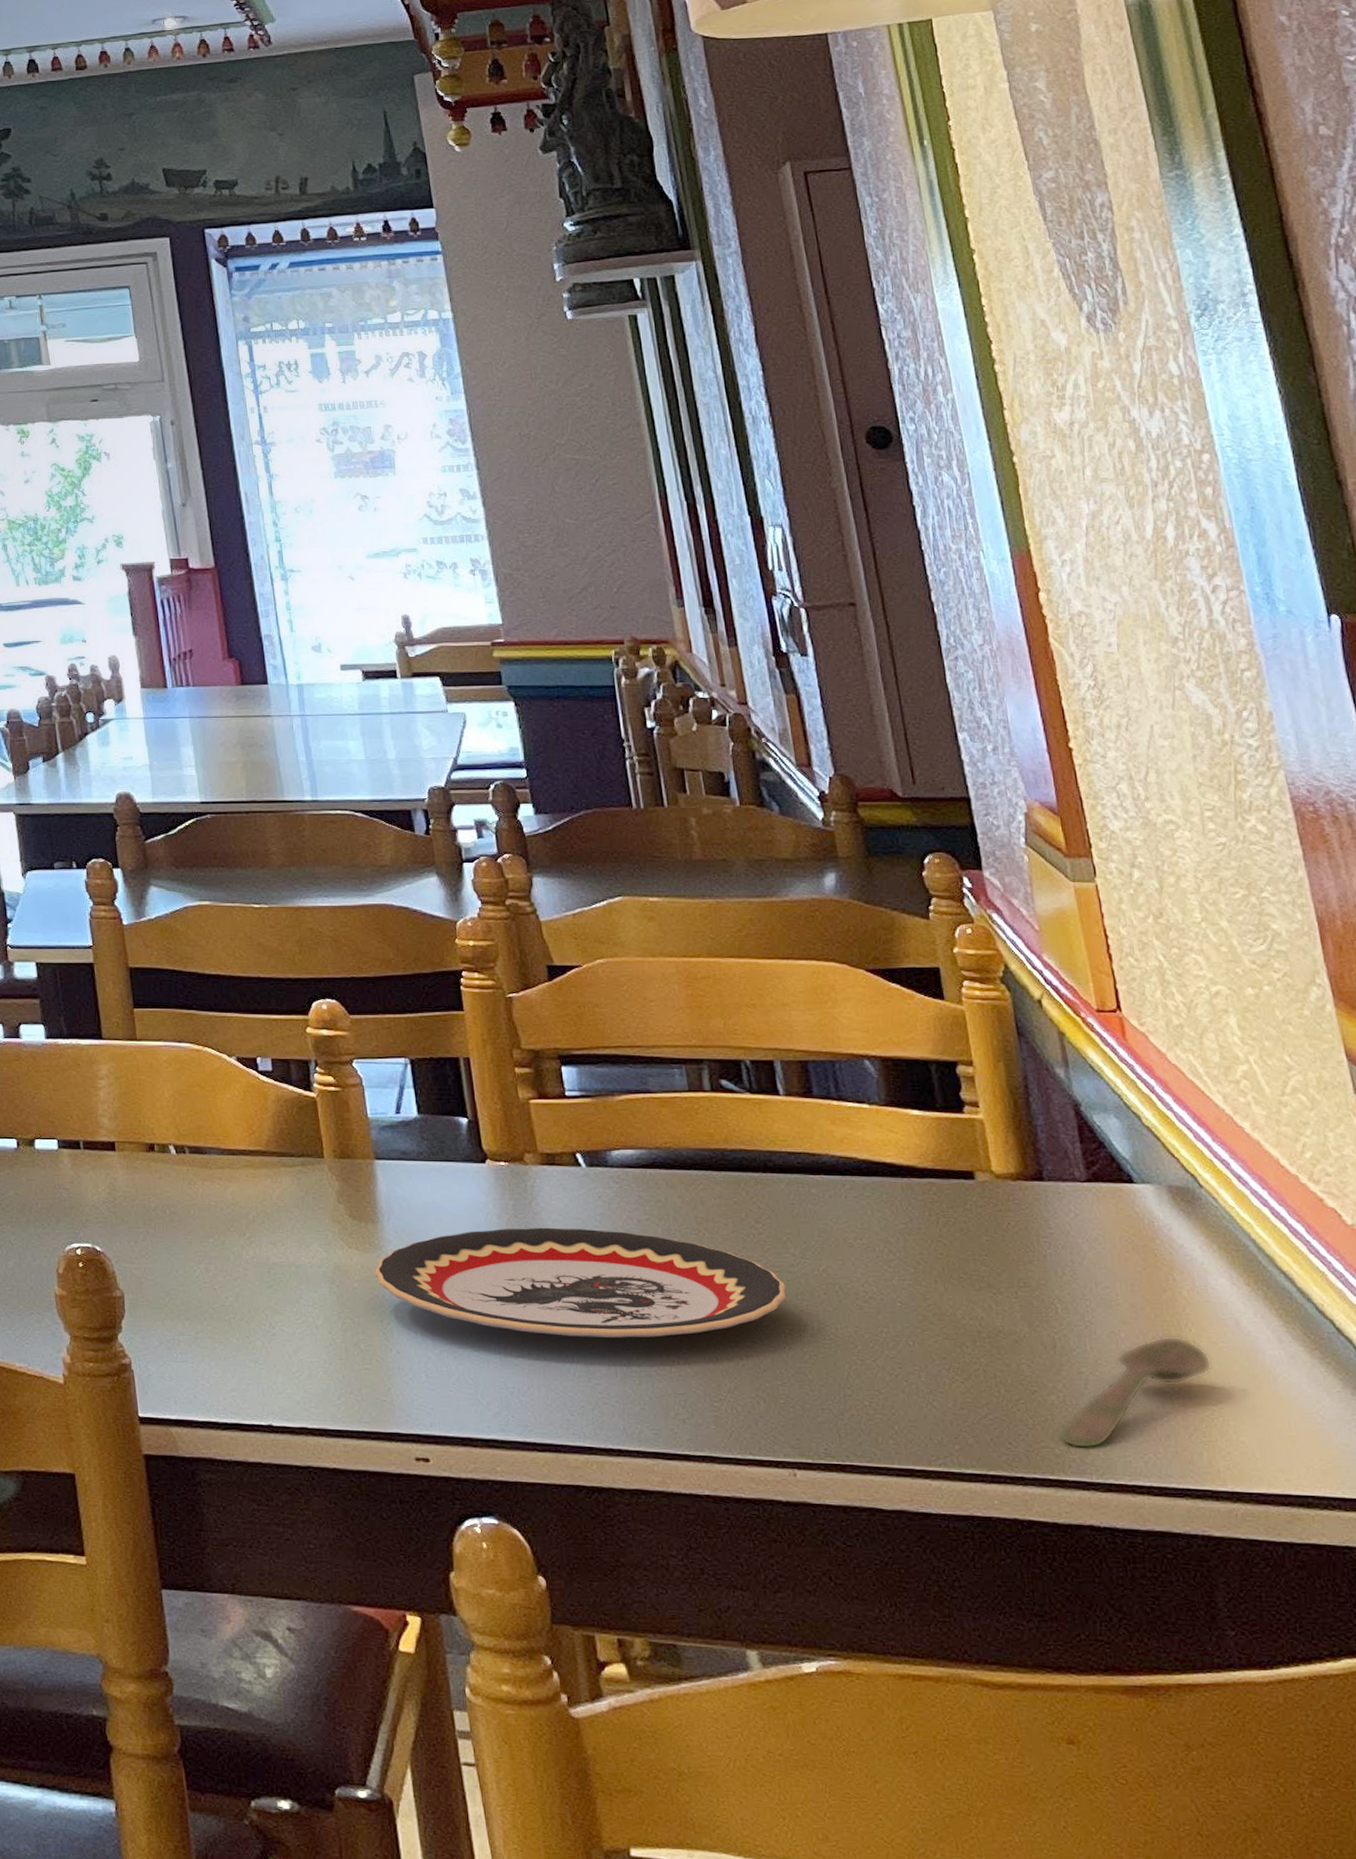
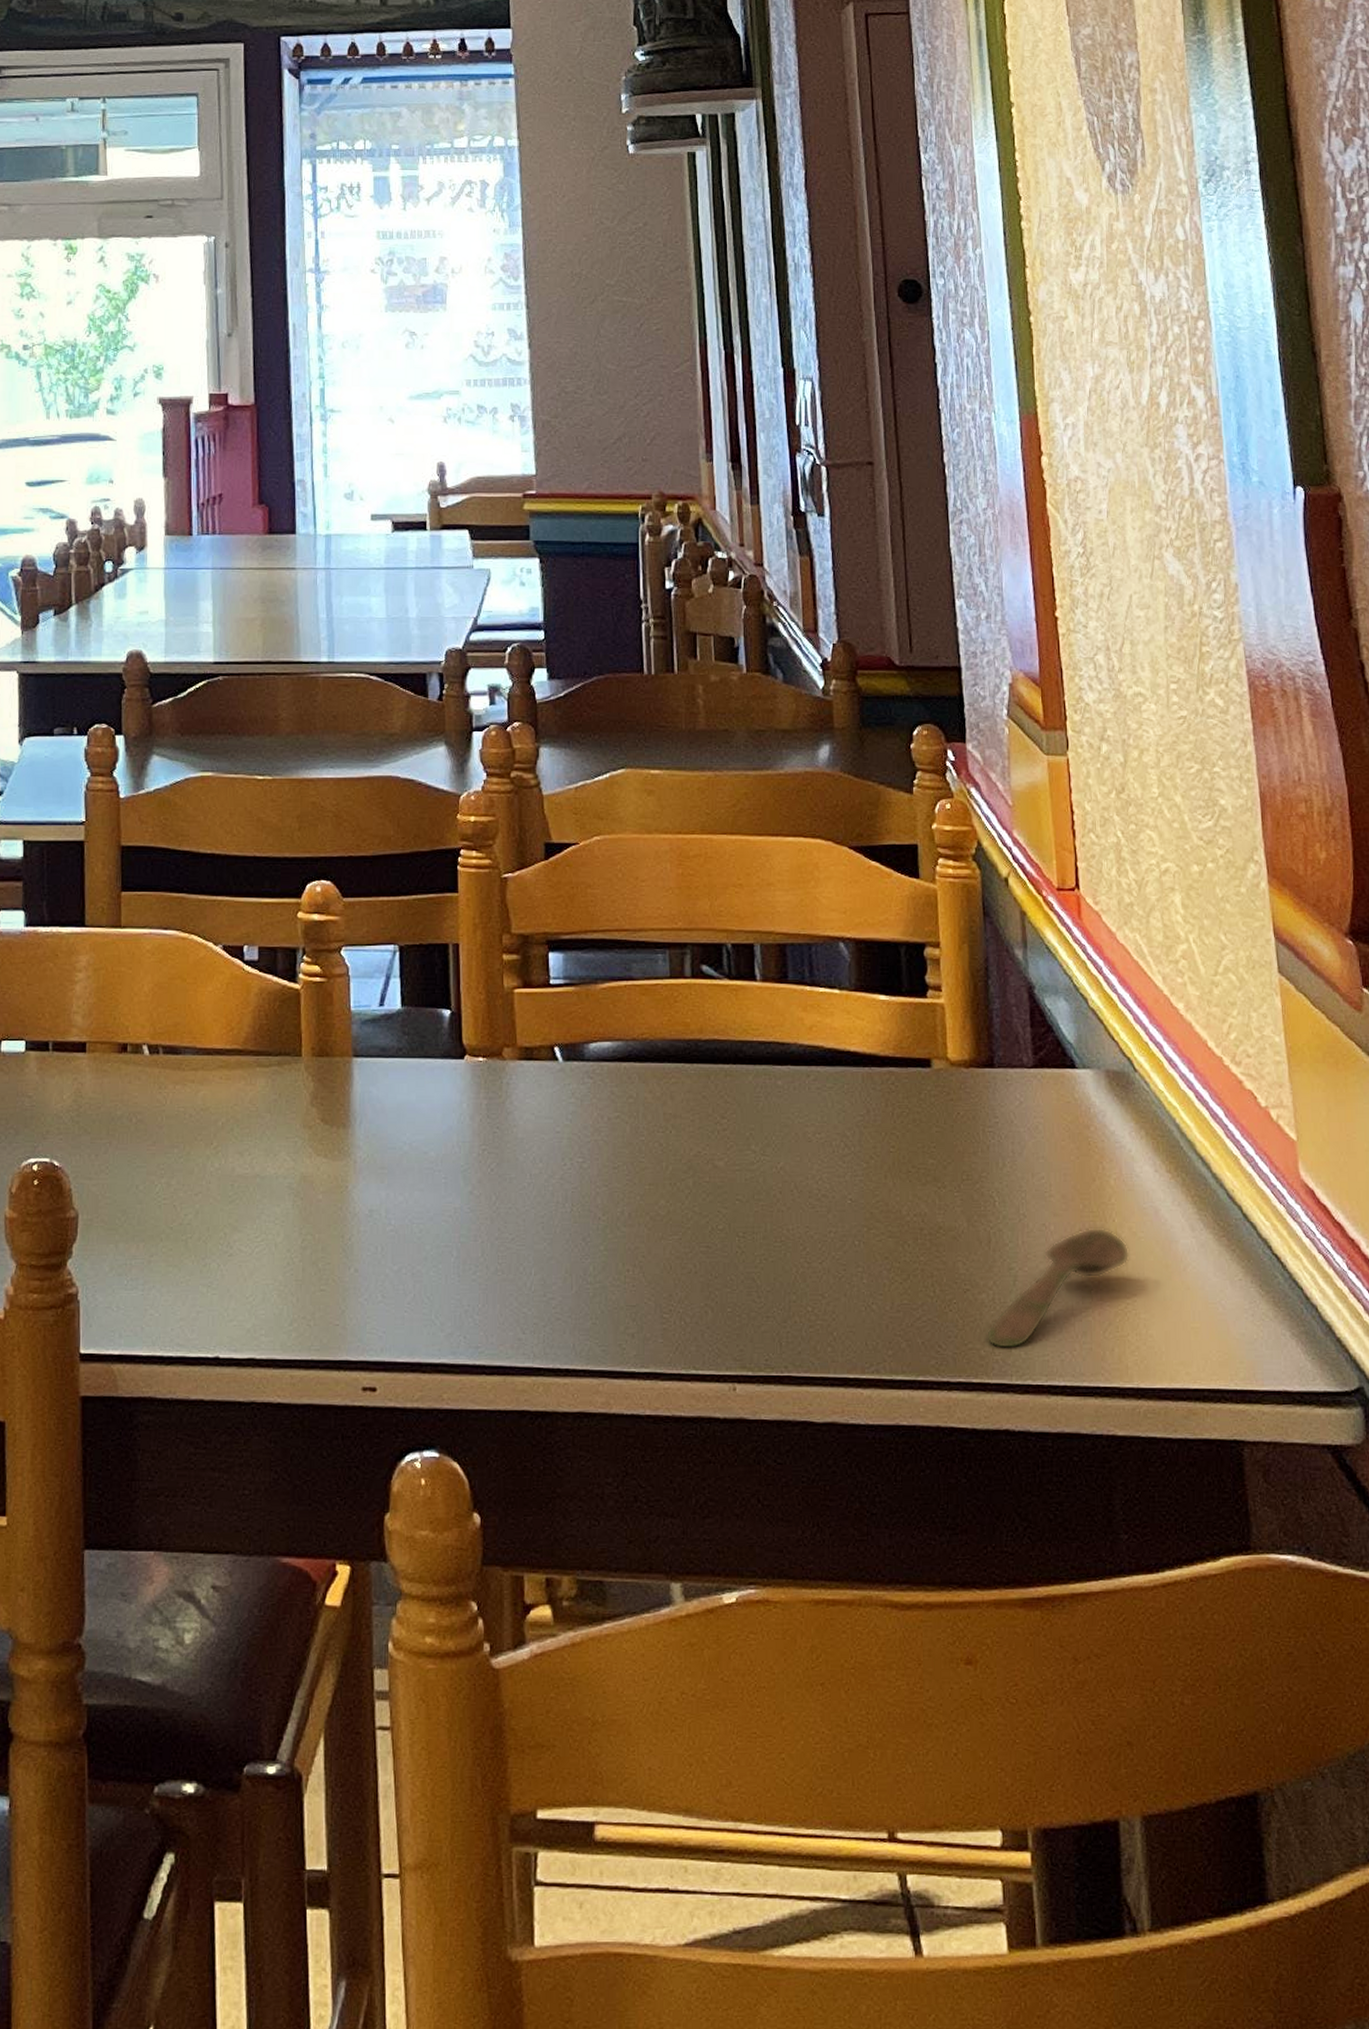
plate: present [374,1227,787,1338] -> none [341,1128,745,1247]

